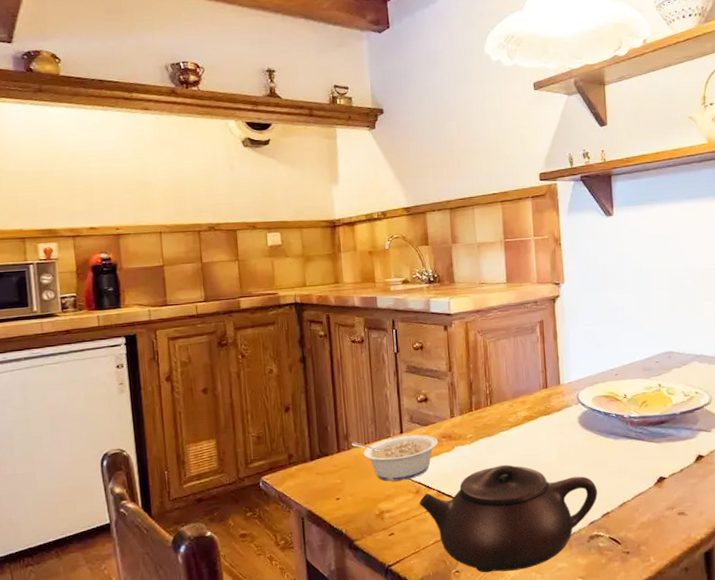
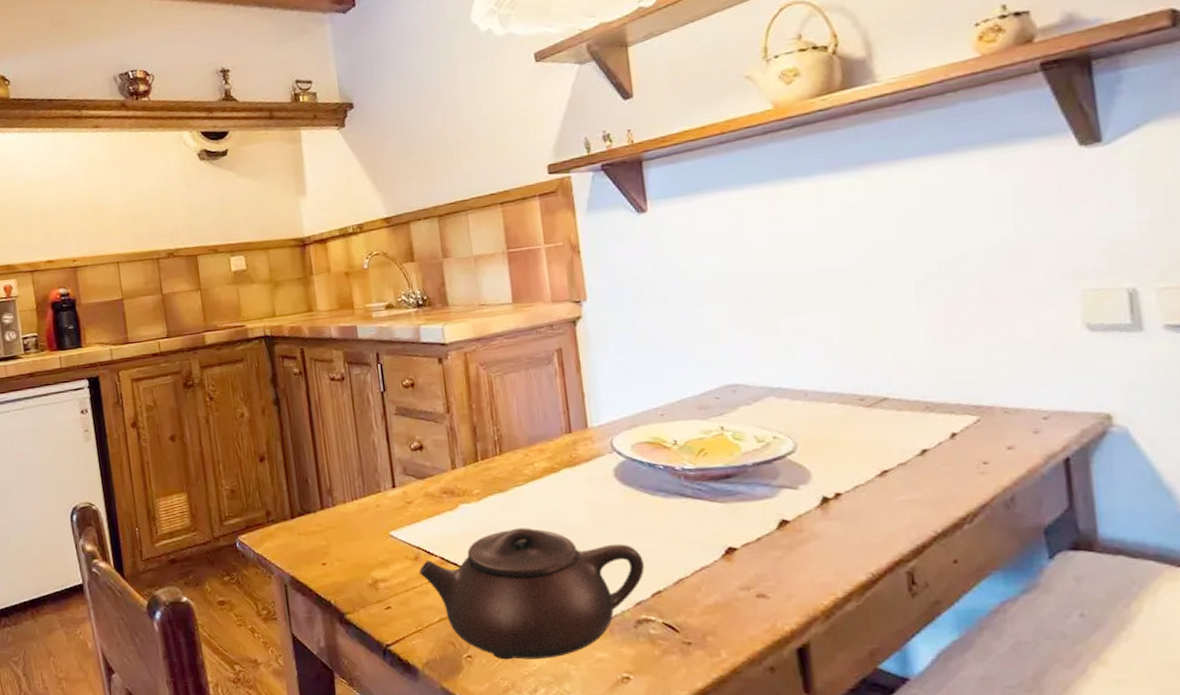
legume: present [351,434,439,482] -> none [336,489,439,545]

